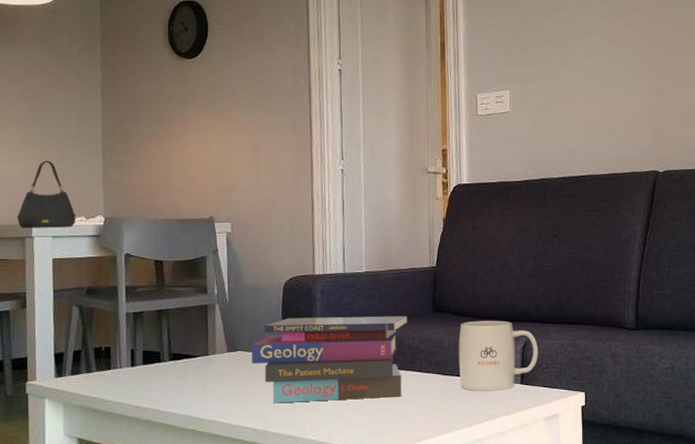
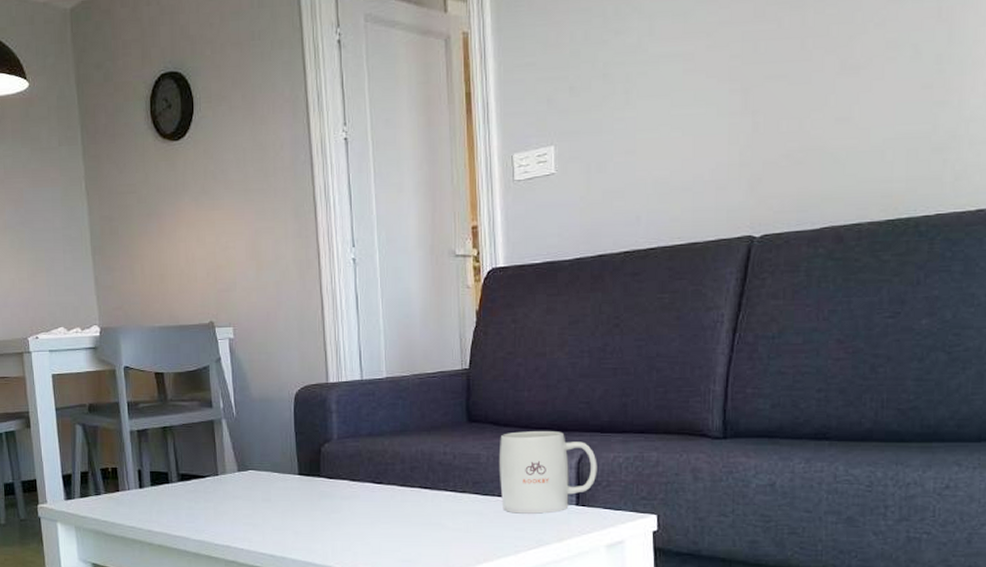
handbag: present [16,160,77,229] -> none [12,268,72,344]
books: present [251,316,407,403] -> none [263,428,437,527]

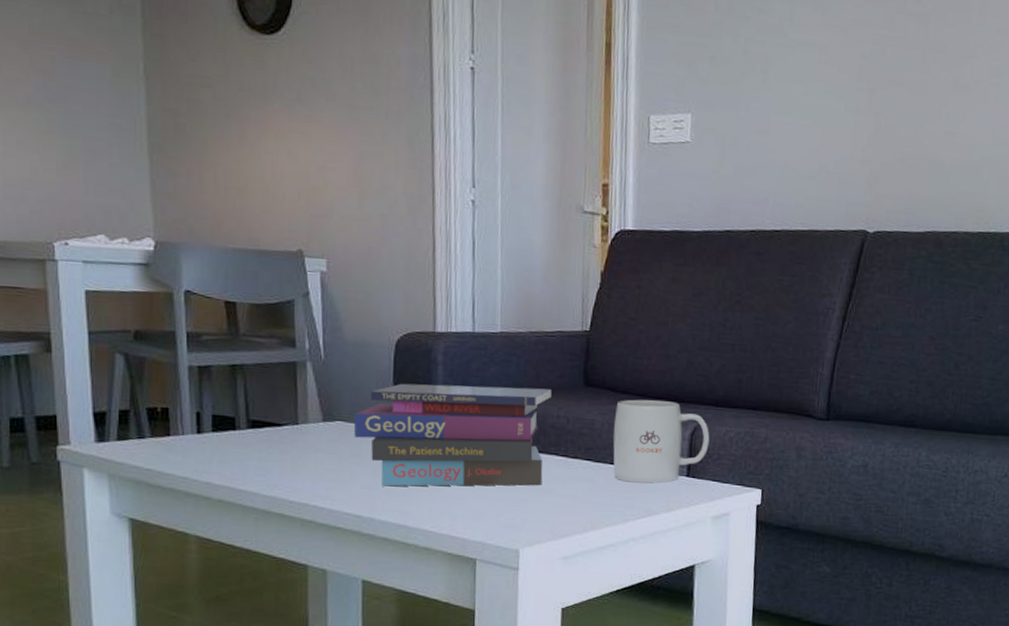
books: none [263,428,437,527] -> present [353,383,552,487]

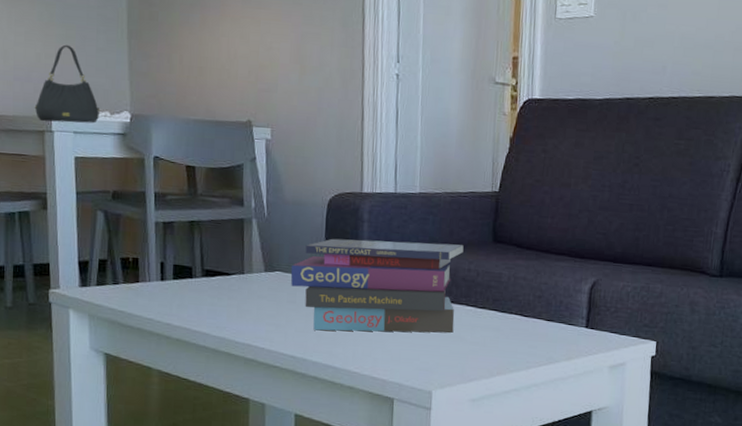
handbag: none [31,158,116,252] -> present [34,44,100,124]
mug: present [612,399,710,484] -> none [518,255,608,334]

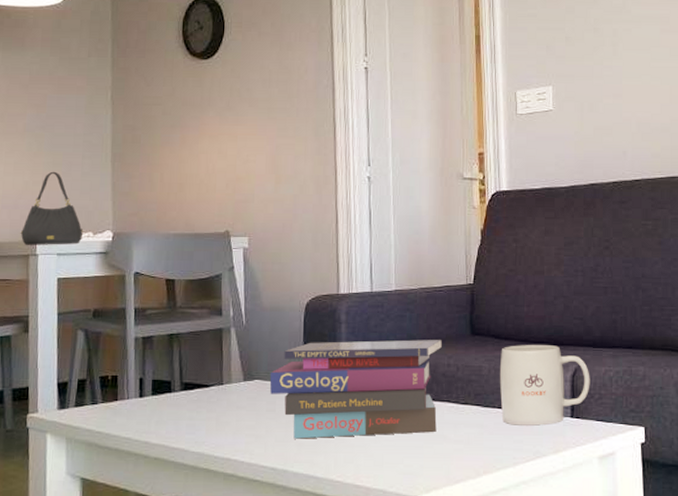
mug: none [518,255,608,334] -> present [499,345,590,426]

